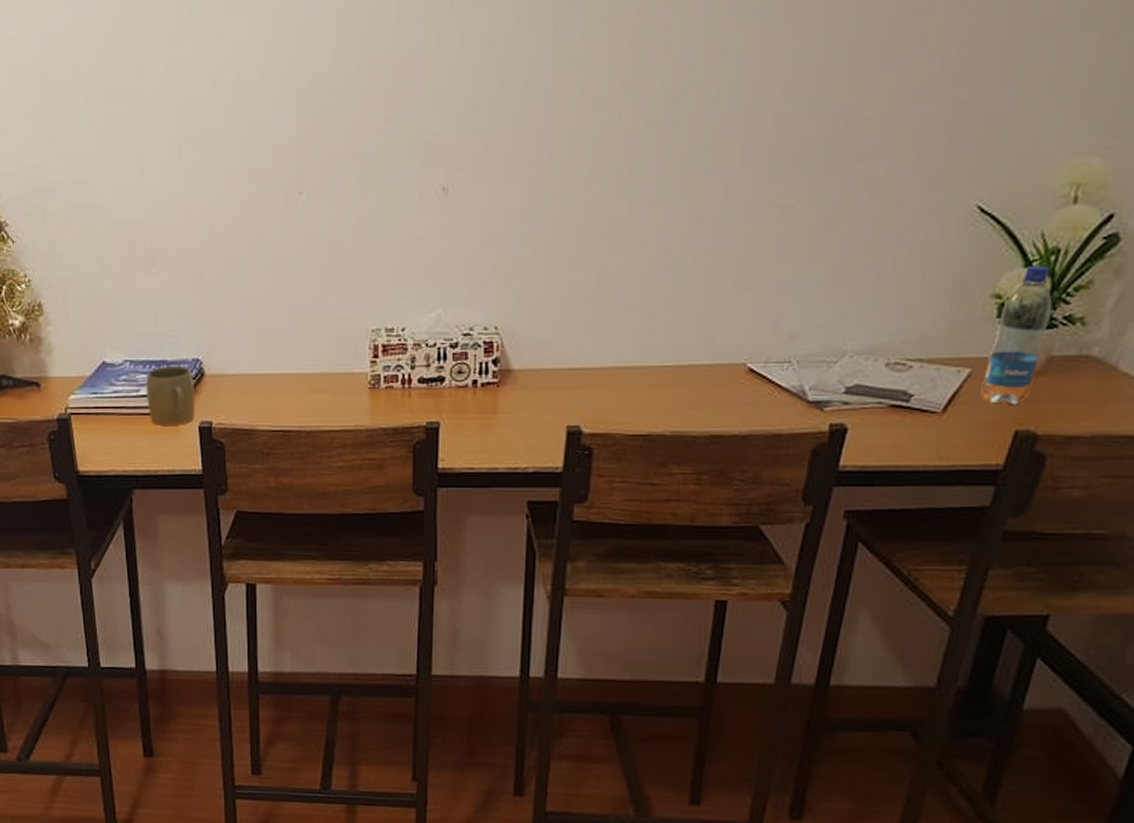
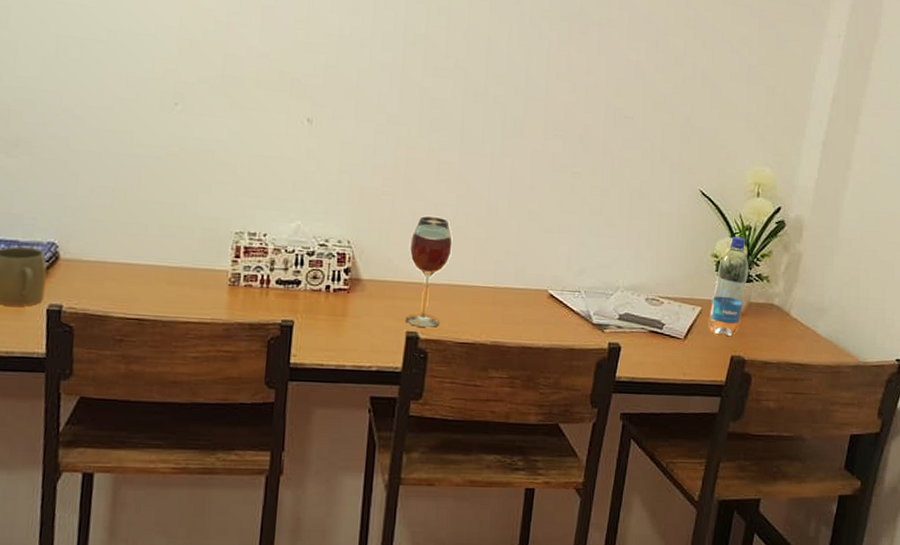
wineglass: none [565,287,621,421] -> present [405,216,453,328]

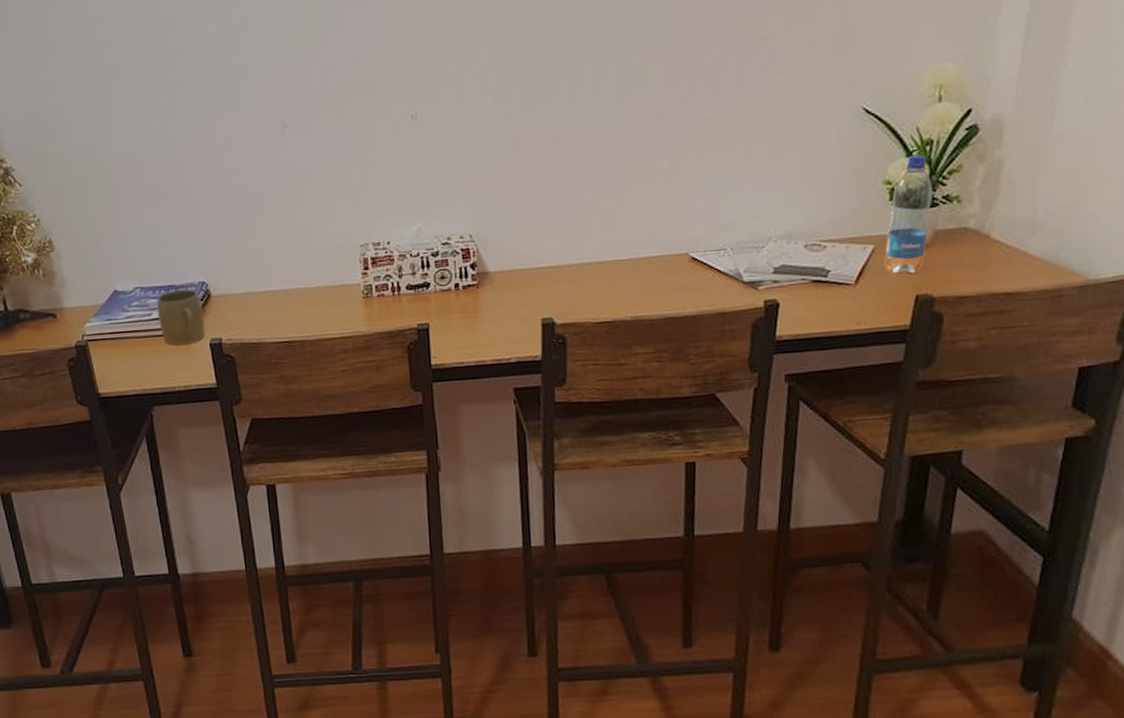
wineglass: present [405,216,453,328] -> none [533,194,578,313]

